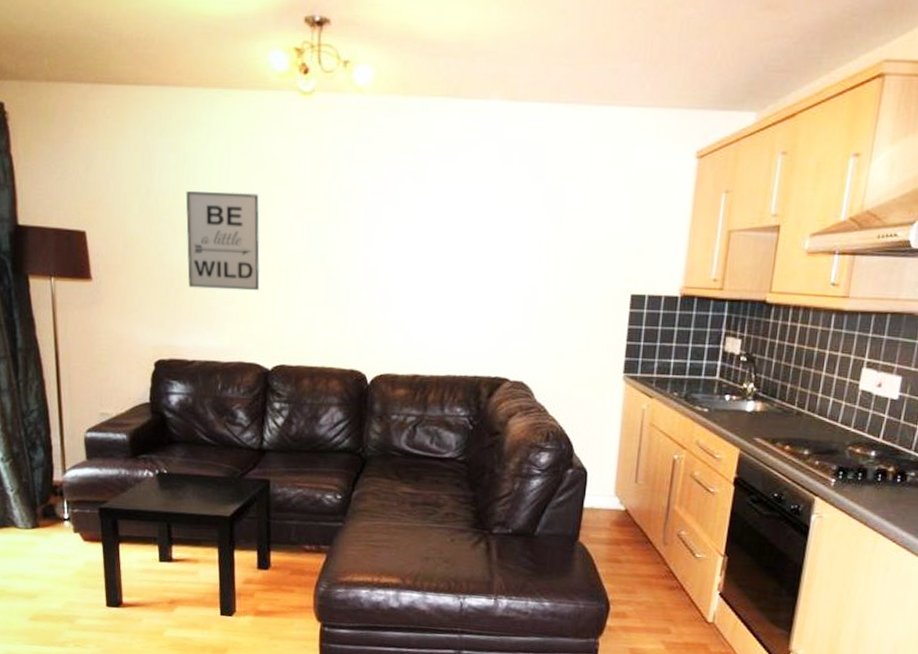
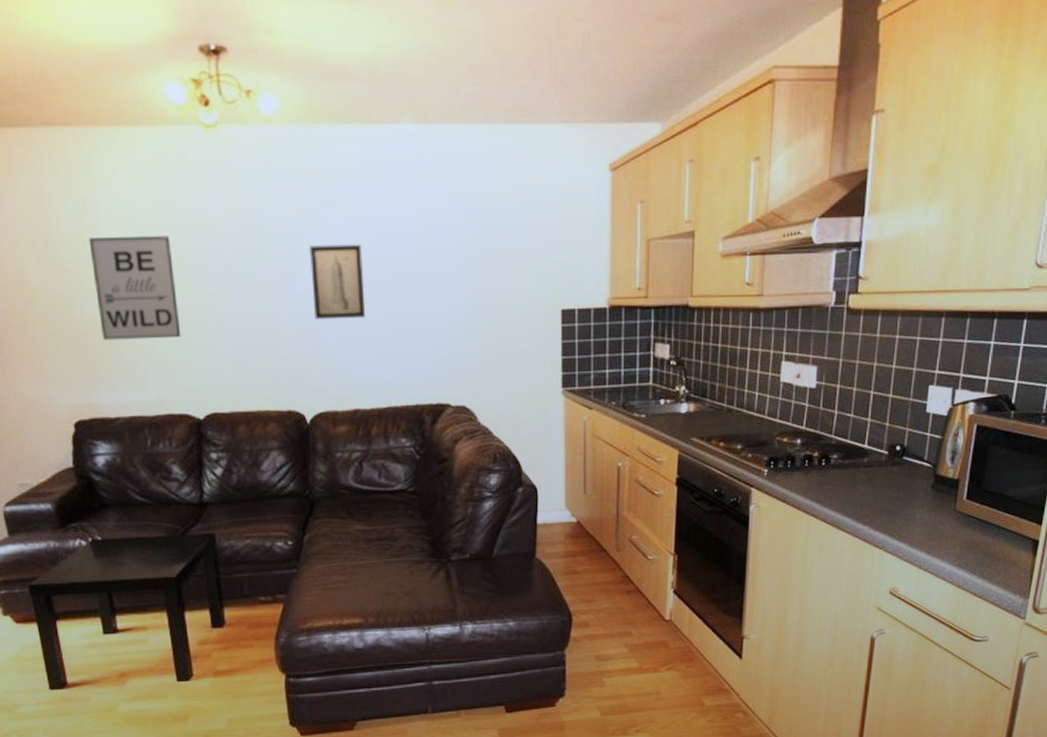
wall art: none [385,213,438,287] -> present [310,244,365,320]

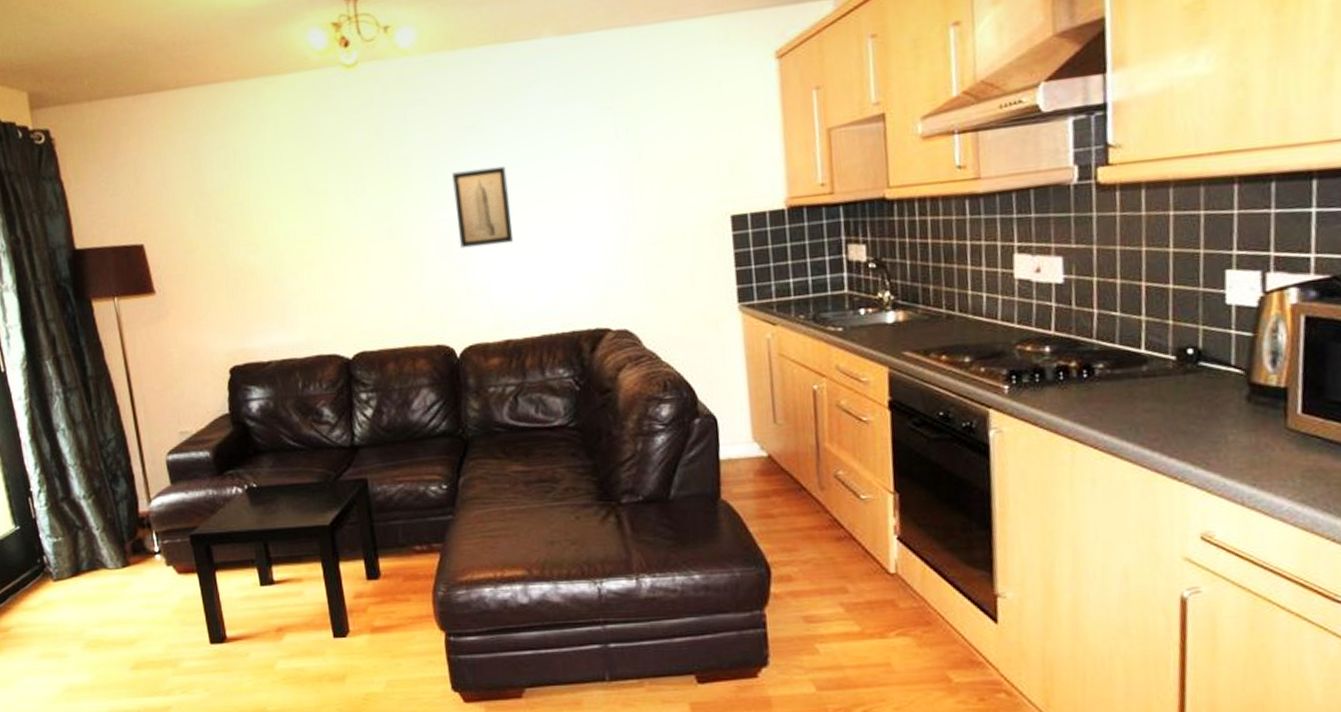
wall art: present [88,235,182,341] -> none [240,177,329,285]

